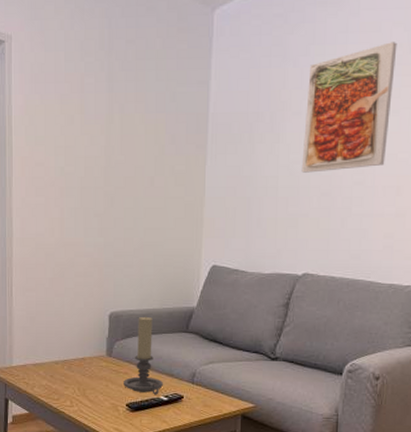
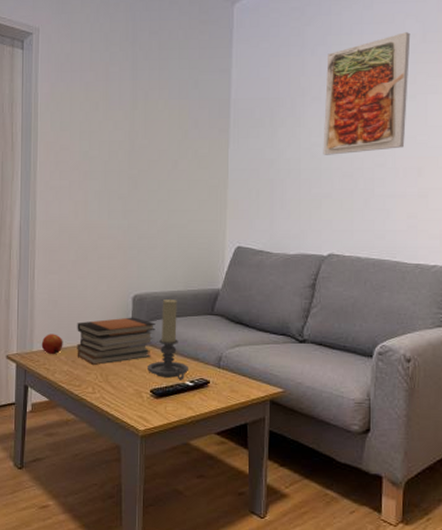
apple: none [20,349,42,370] -> present [41,334,63,355]
book stack: none [55,334,131,380] -> present [77,317,156,365]

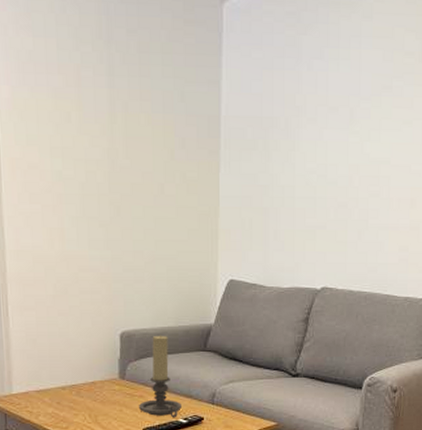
apple: present [41,334,63,355] -> none [21,375,46,397]
book stack: present [77,317,156,365] -> none [60,355,146,406]
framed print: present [323,32,411,155] -> none [318,49,410,183]

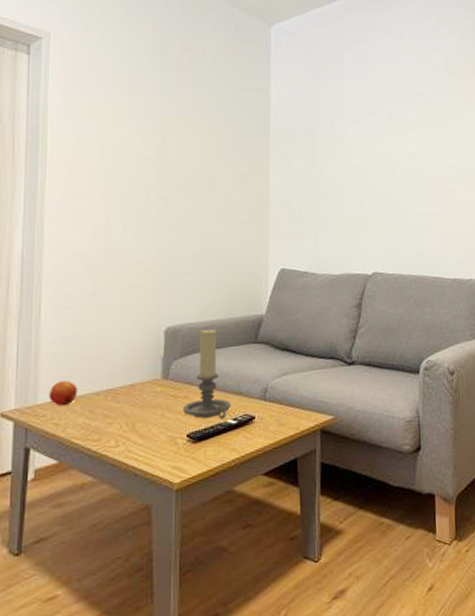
apple: none [21,375,46,397] -> present [48,380,78,407]

